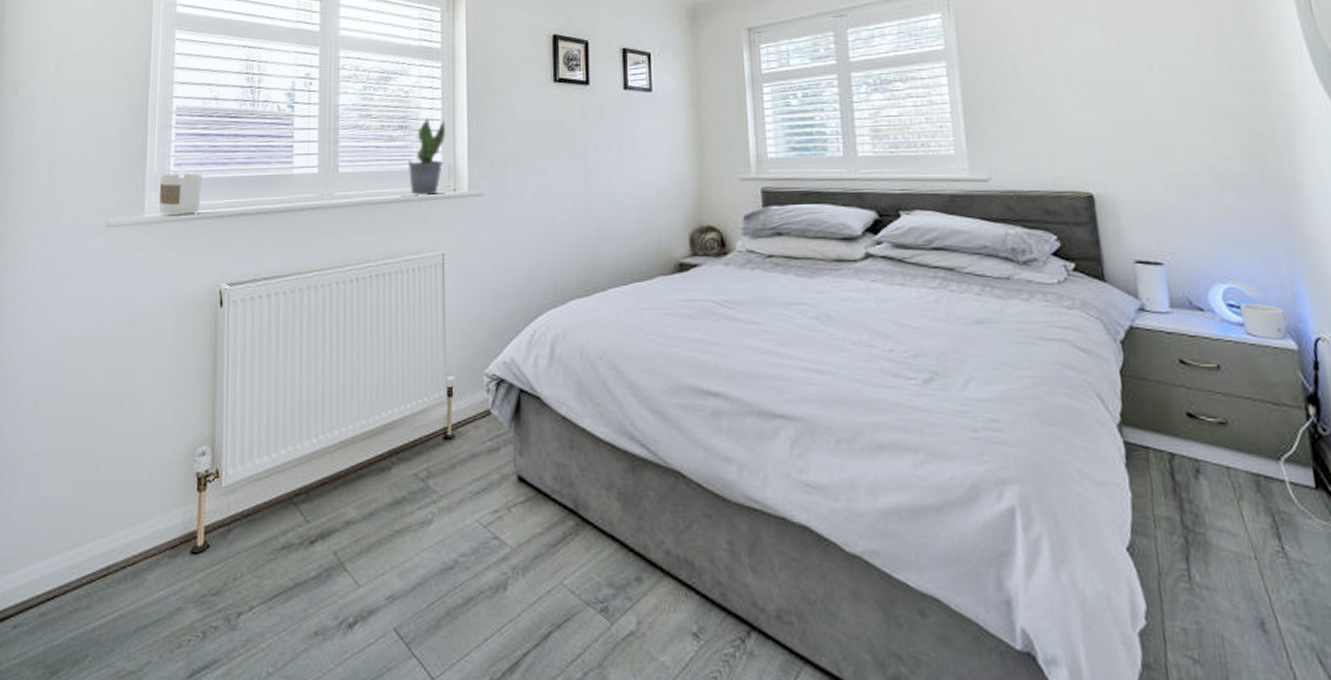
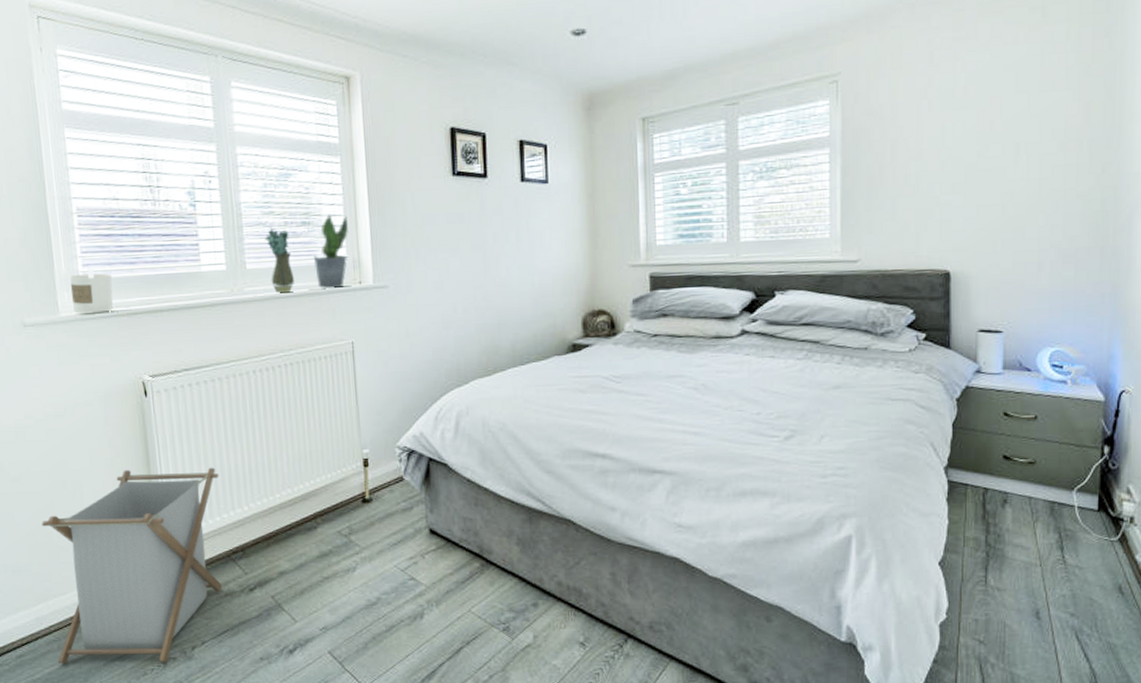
laundry basket: none [85,390,289,633] -> present [42,467,222,664]
vase: none [360,130,386,199] -> present [265,227,294,294]
mug: present [1239,304,1290,340] -> none [1061,363,1101,394]

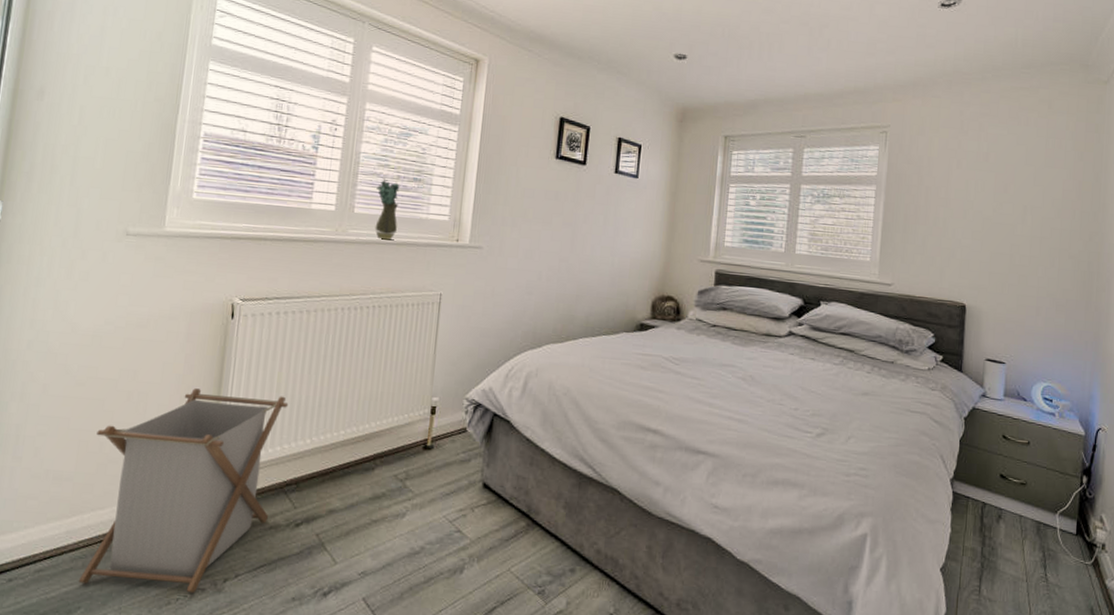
candle: present [69,269,114,314] -> none [179,191,225,233]
potted plant: present [313,214,349,289] -> none [417,175,456,243]

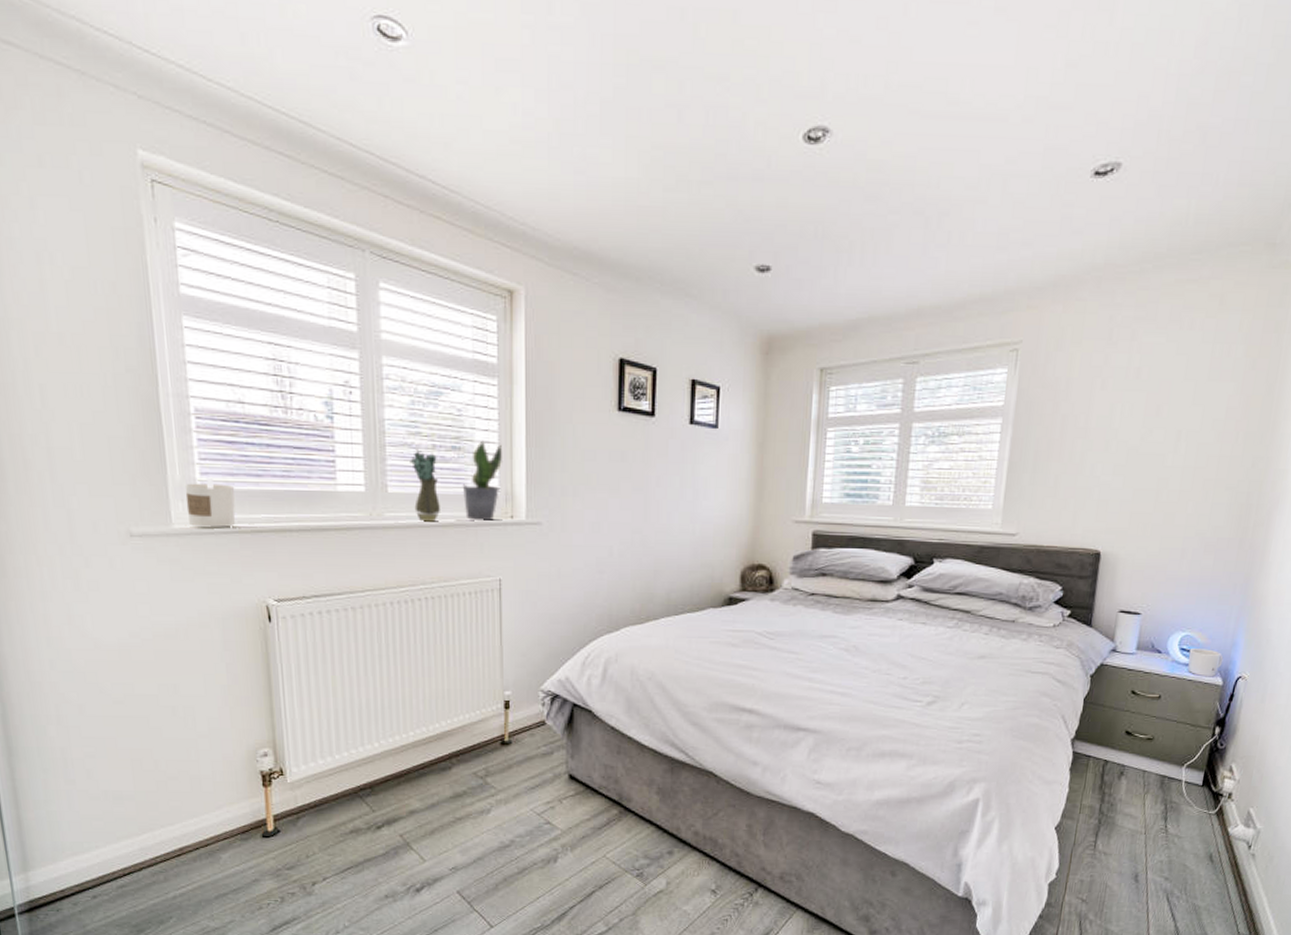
laundry basket: present [79,388,289,593] -> none [148,699,349,898]
candle: none [179,191,225,233] -> present [184,479,236,528]
potted plant: none [417,175,456,243] -> present [462,440,502,522]
mug: none [1051,399,1083,427] -> present [1187,649,1224,677]

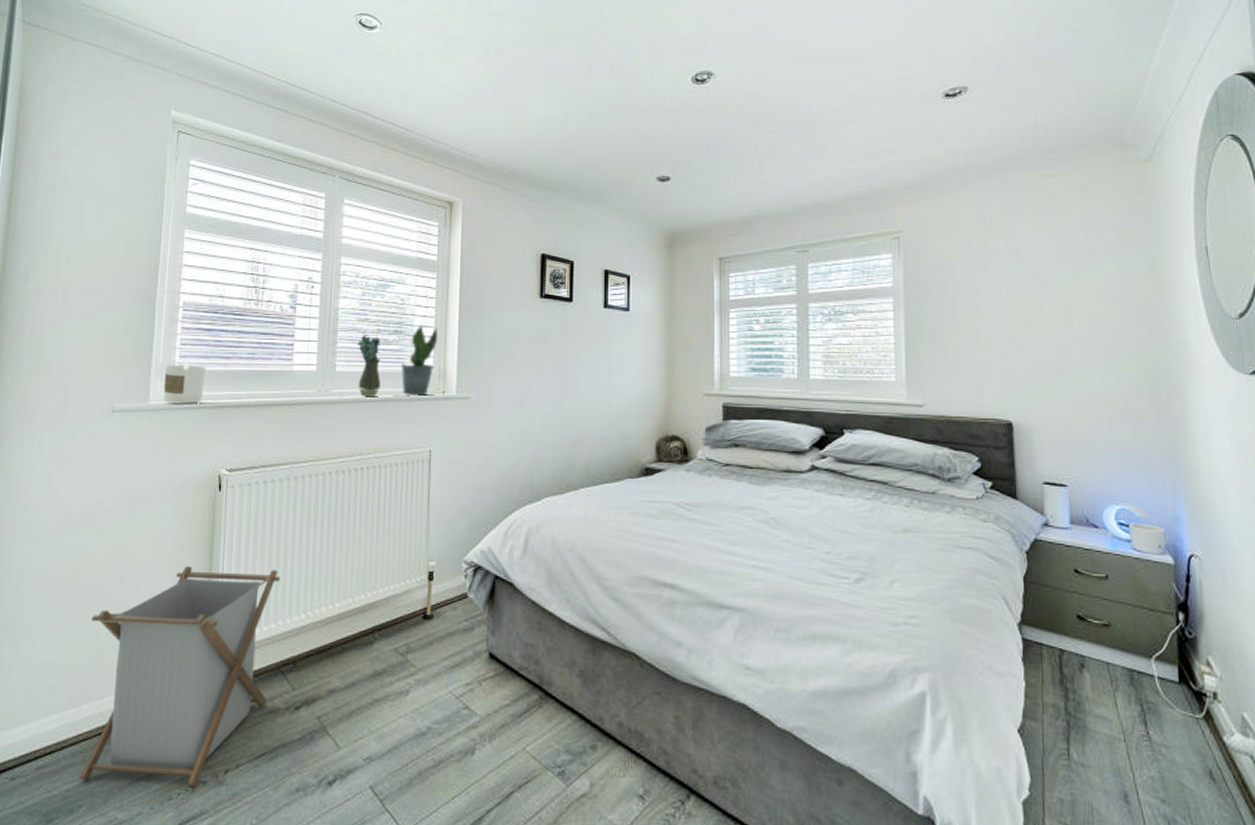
laundry basket: none [148,699,349,898] -> present [80,566,281,787]

